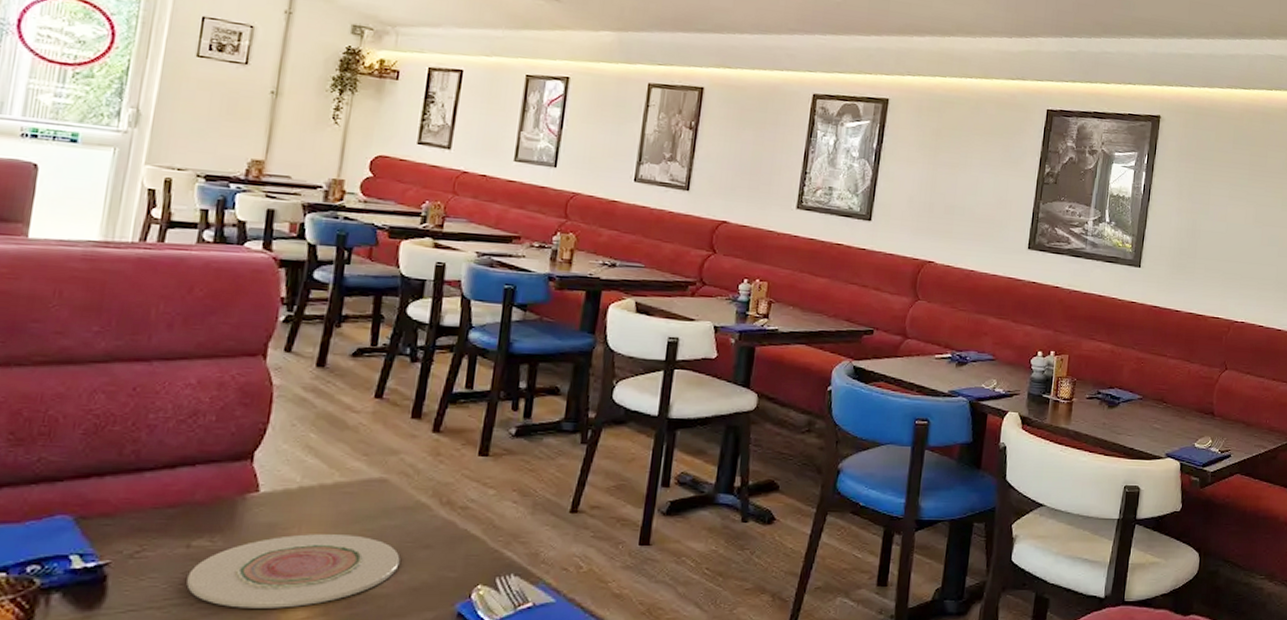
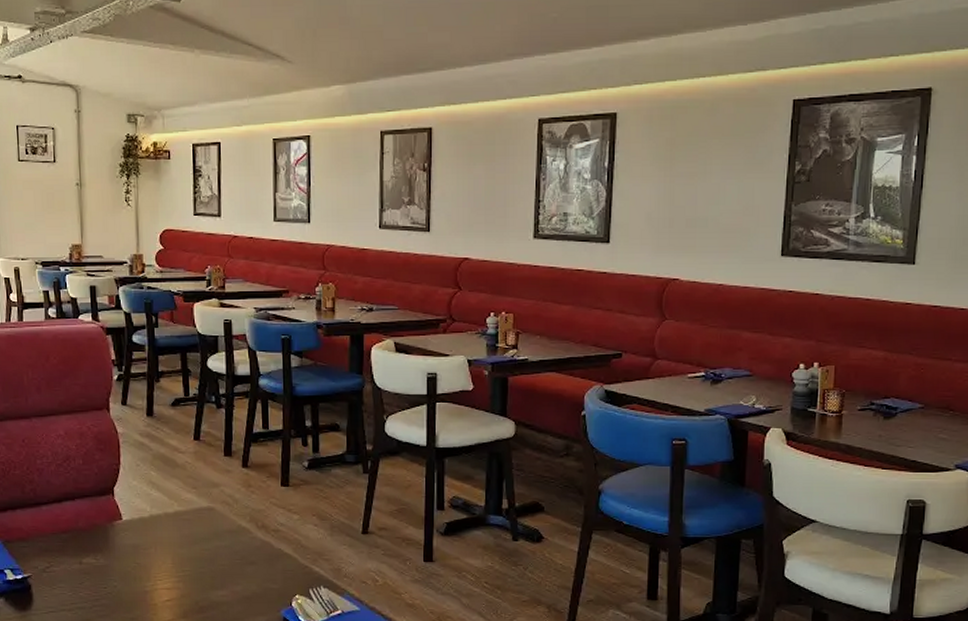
plate: present [186,534,400,608] -> none [84,553,233,612]

